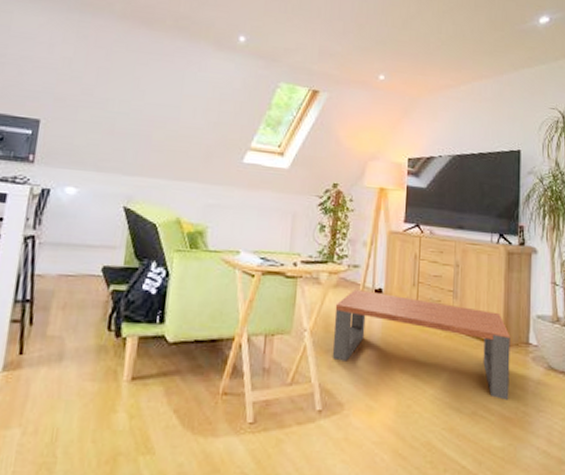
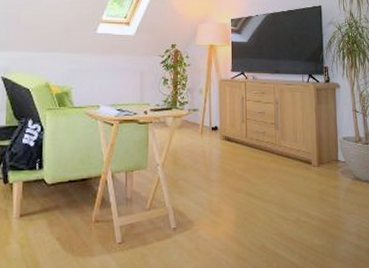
coffee table: present [333,290,511,400] -> none [181,129,325,207]

